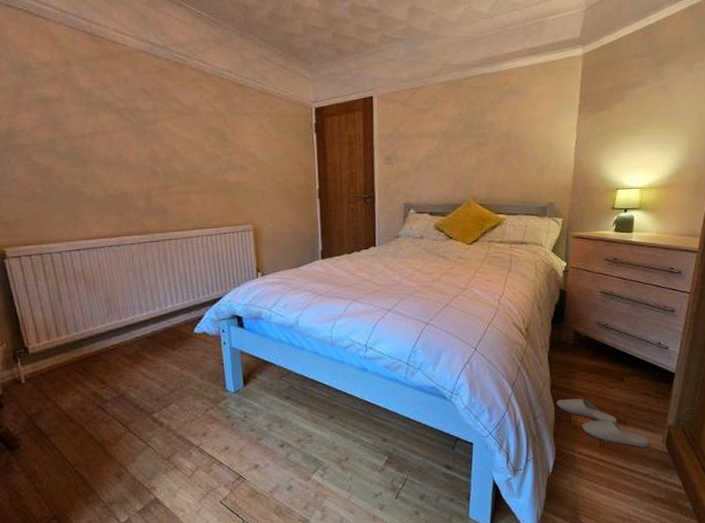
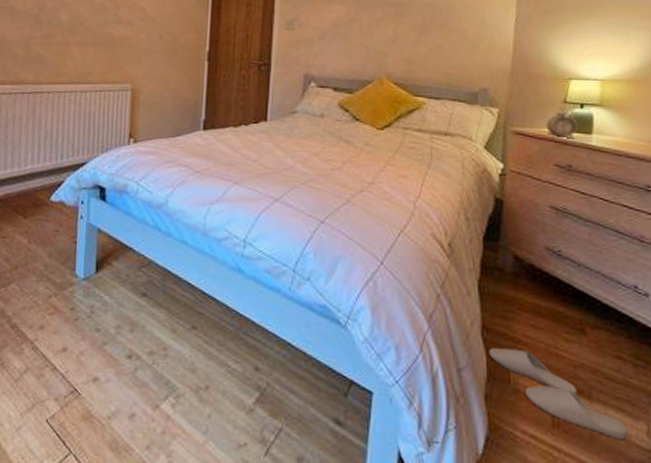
alarm clock: none [598,211,623,239] -> present [545,105,578,141]

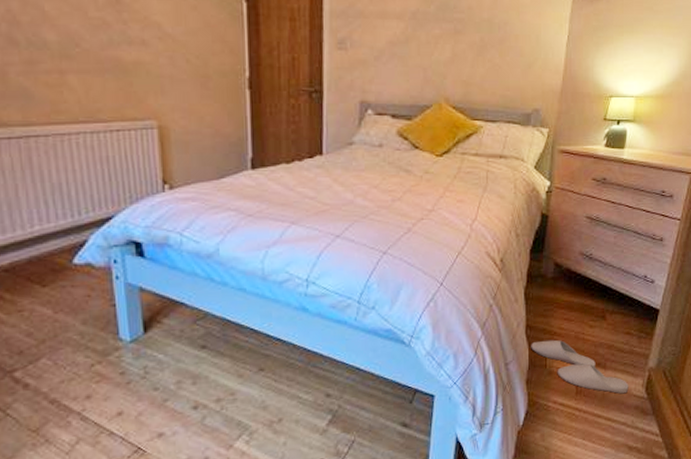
alarm clock: present [545,105,578,141] -> none [587,122,614,155]

